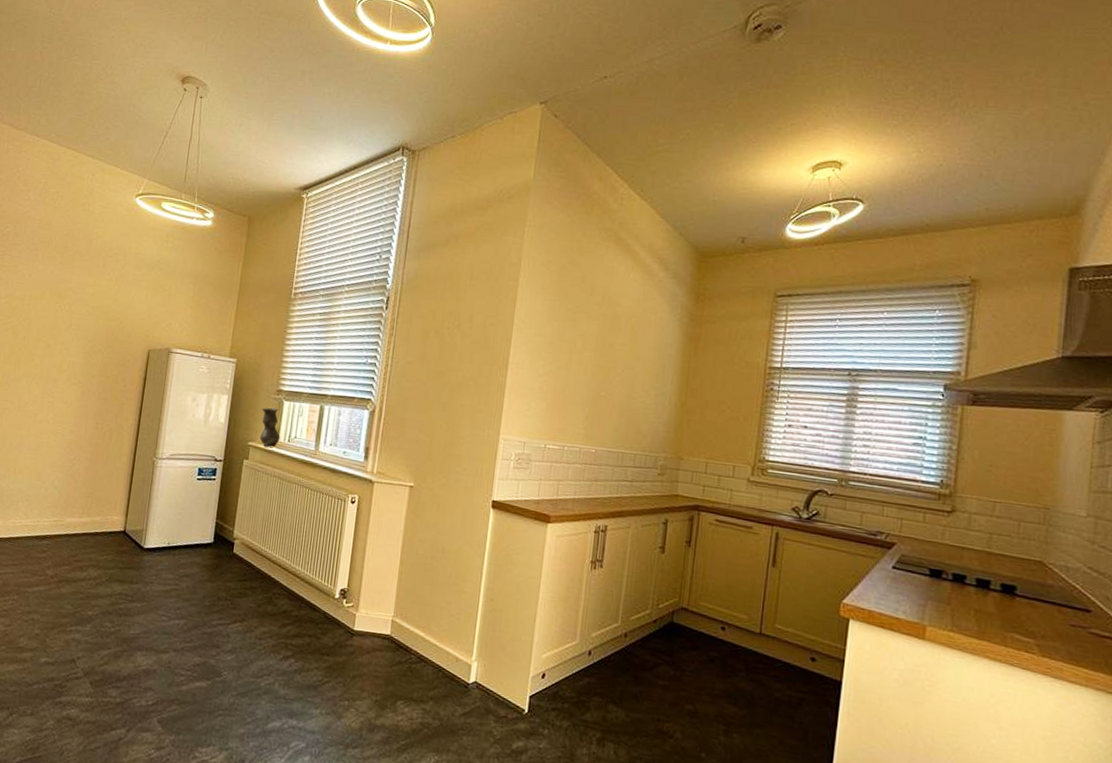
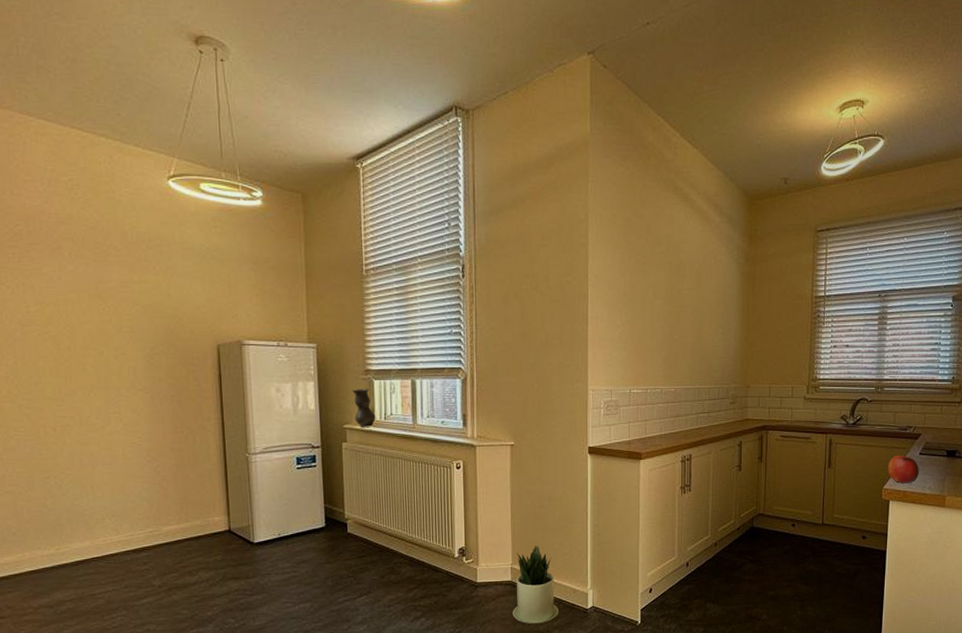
planter: none [386,600,437,691] -> present [513,546,558,625]
fruit: none [848,564,891,602] -> present [887,455,919,484]

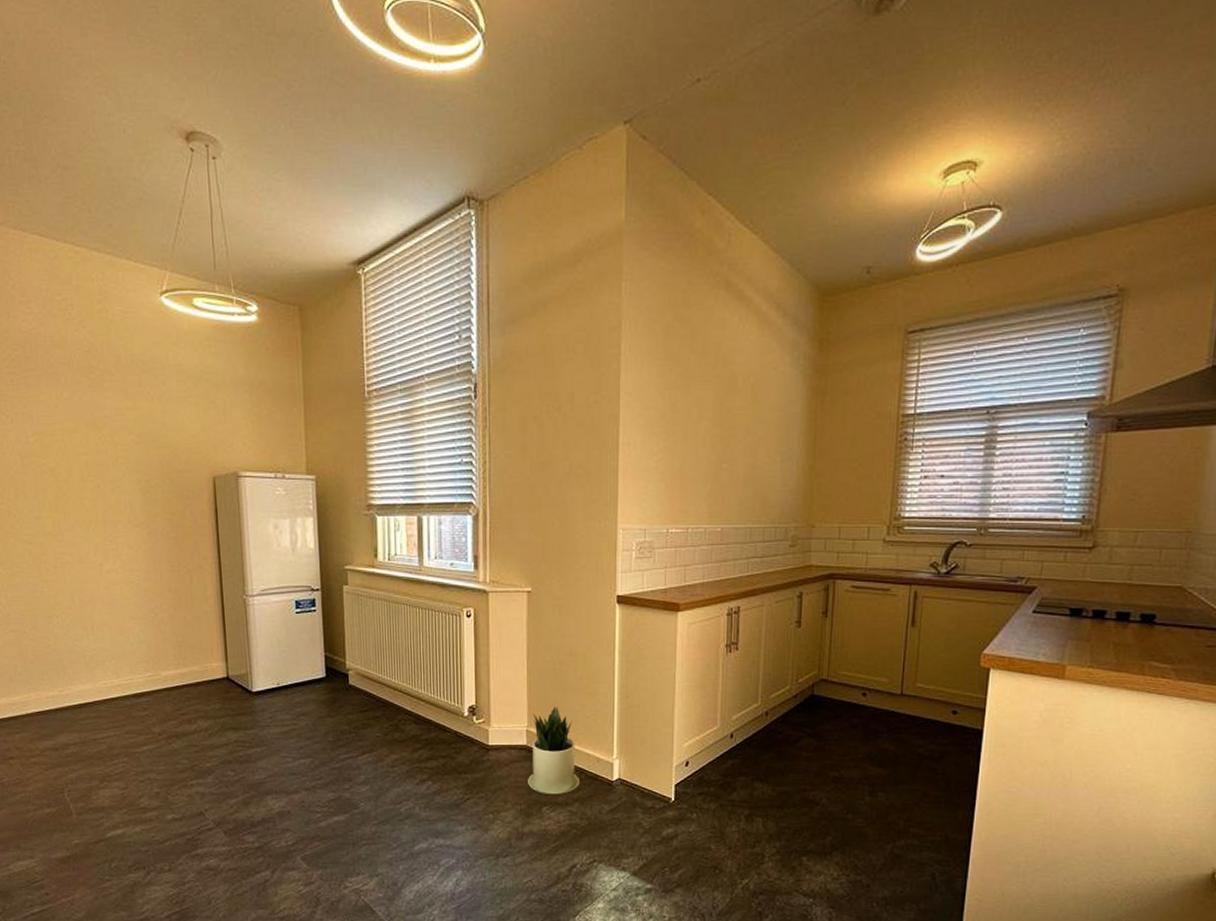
vase: present [351,388,376,428] -> none [352,525,379,570]
fruit: present [887,455,919,484] -> none [989,612,1032,648]

